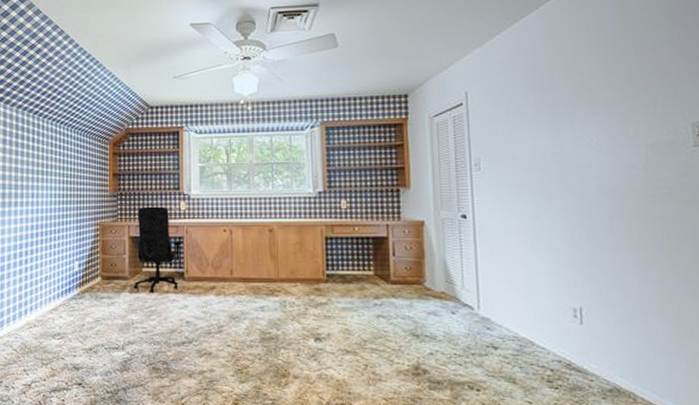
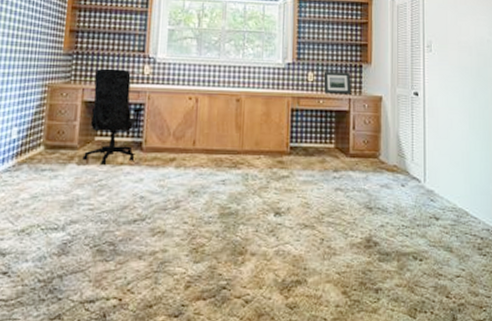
picture frame: none [357,197,389,220] -> present [323,71,352,95]

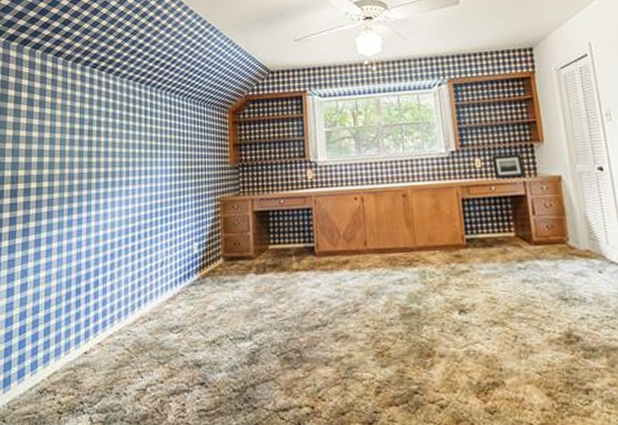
office chair: present [82,68,143,166] -> none [259,176,311,274]

